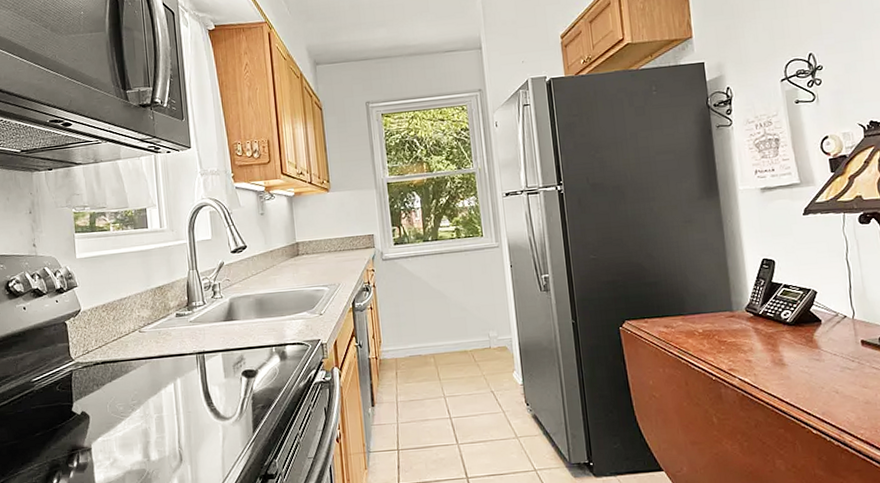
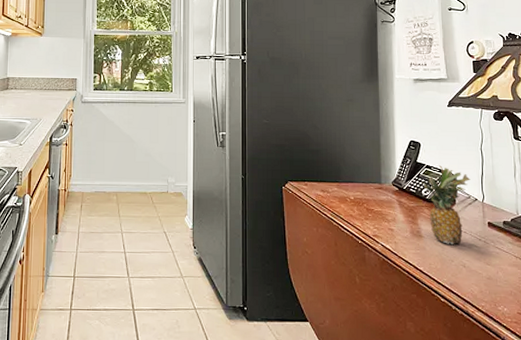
fruit: none [780,283,837,370] -> present [422,165,471,244]

